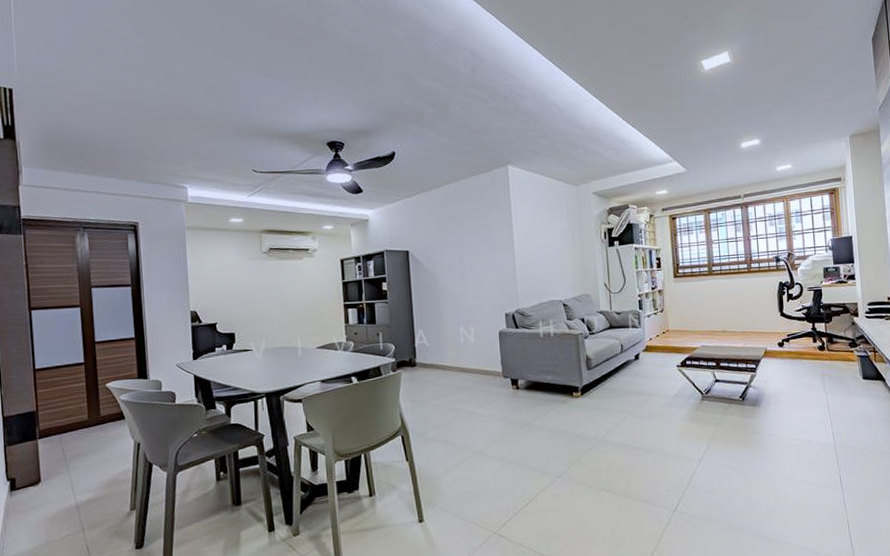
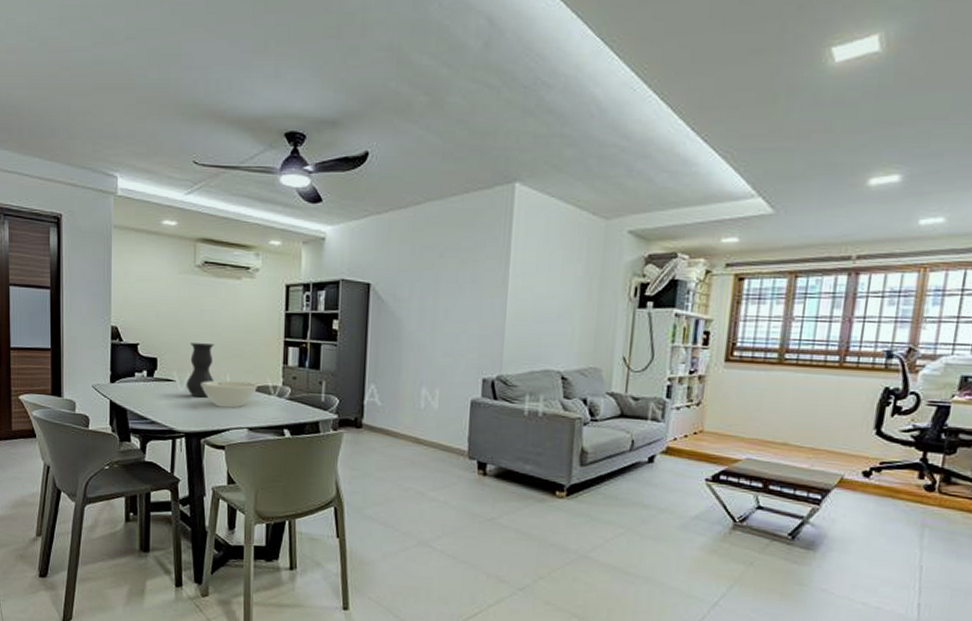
vase: none [262,315,287,362] -> present [186,343,215,398]
bowl: none [275,342,325,367] -> present [201,380,257,408]

